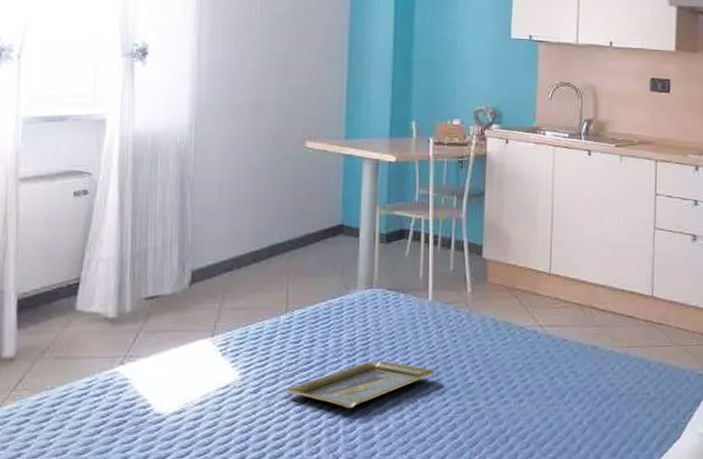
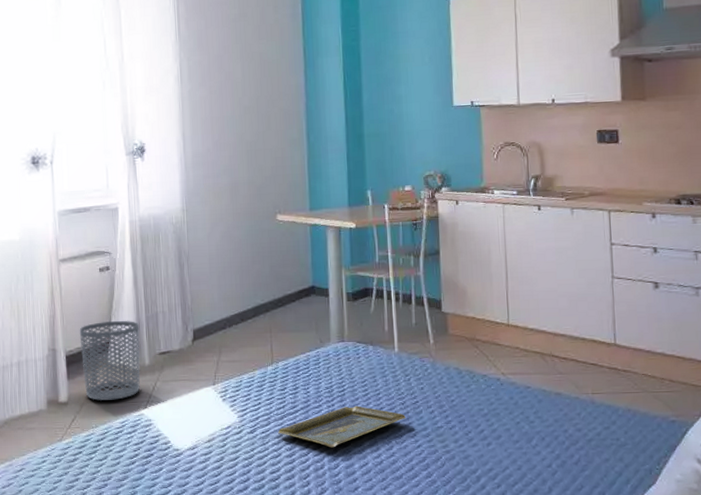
waste bin: none [39,258,123,355] -> present [79,321,141,401]

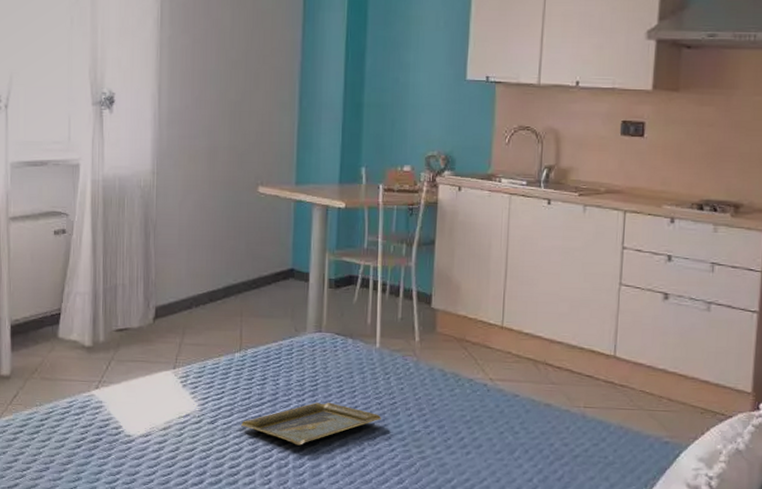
waste bin: present [79,321,141,401] -> none [27,290,96,378]

